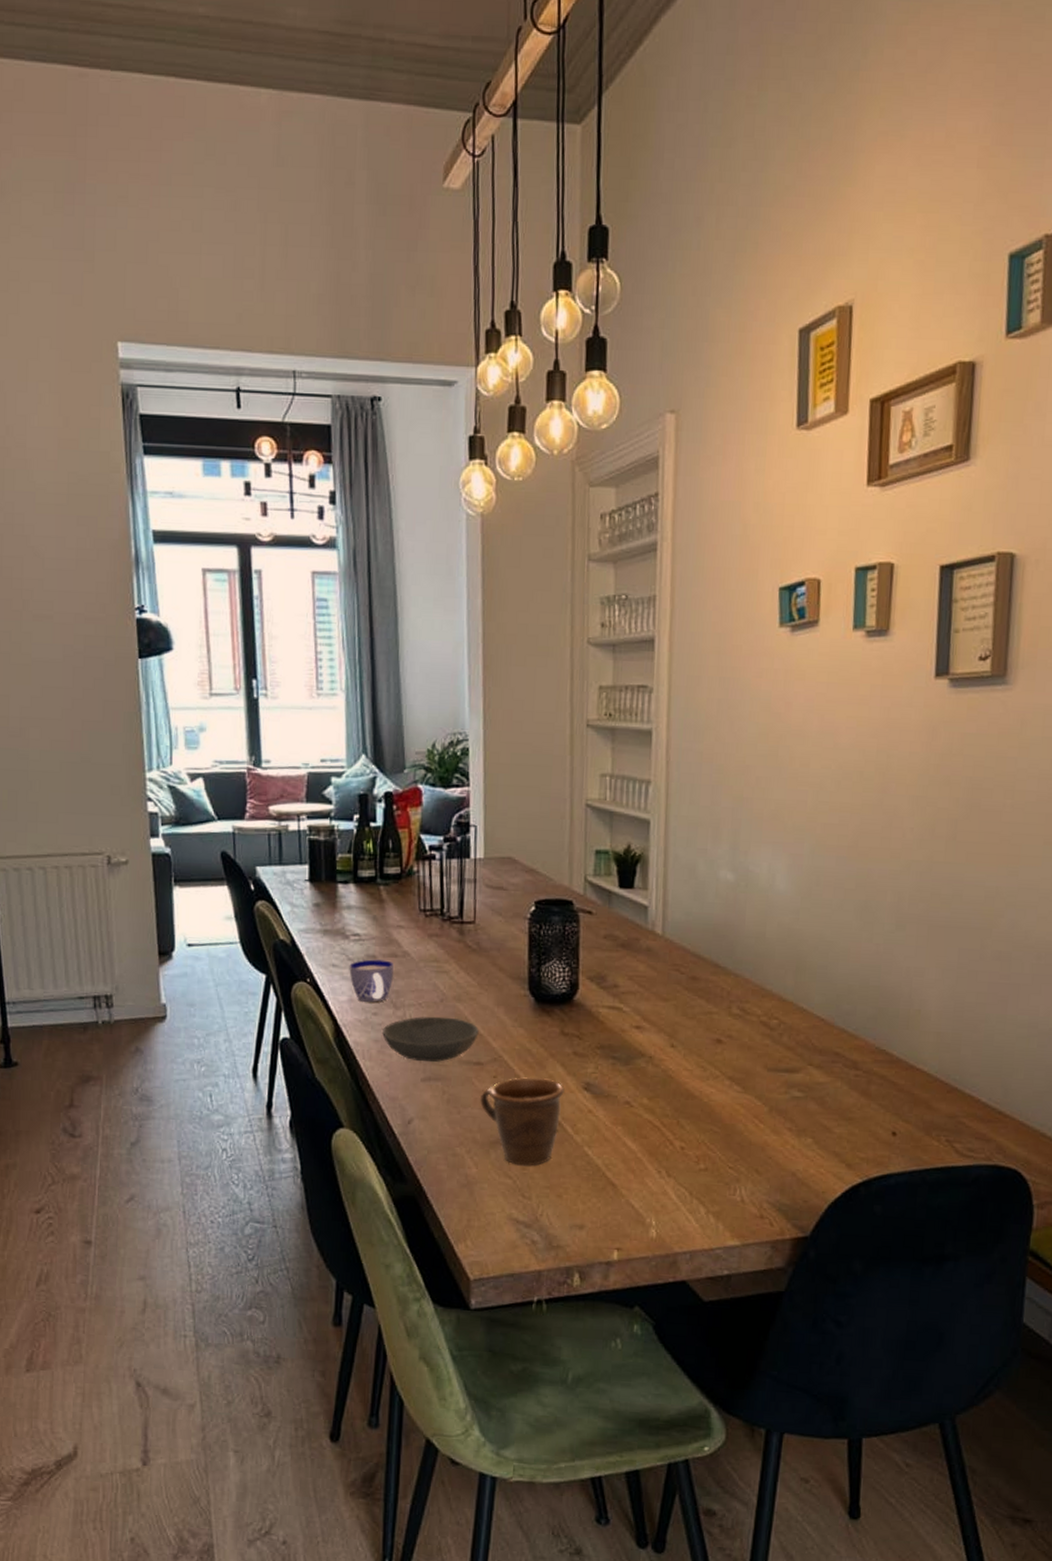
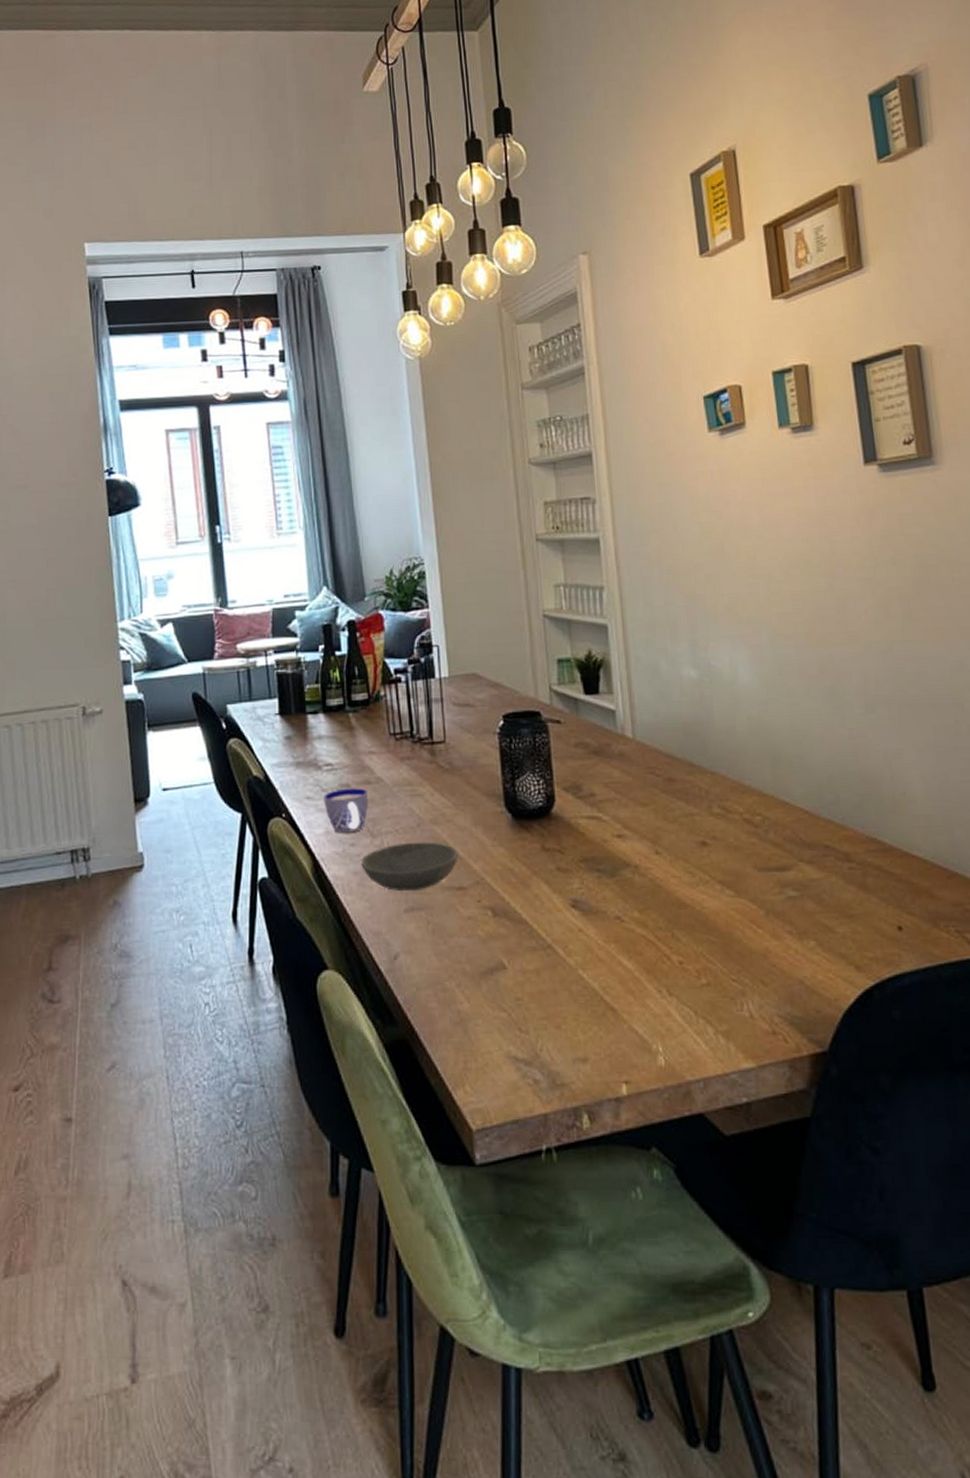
mug: present [479,1076,564,1167] -> none [465,897,552,996]

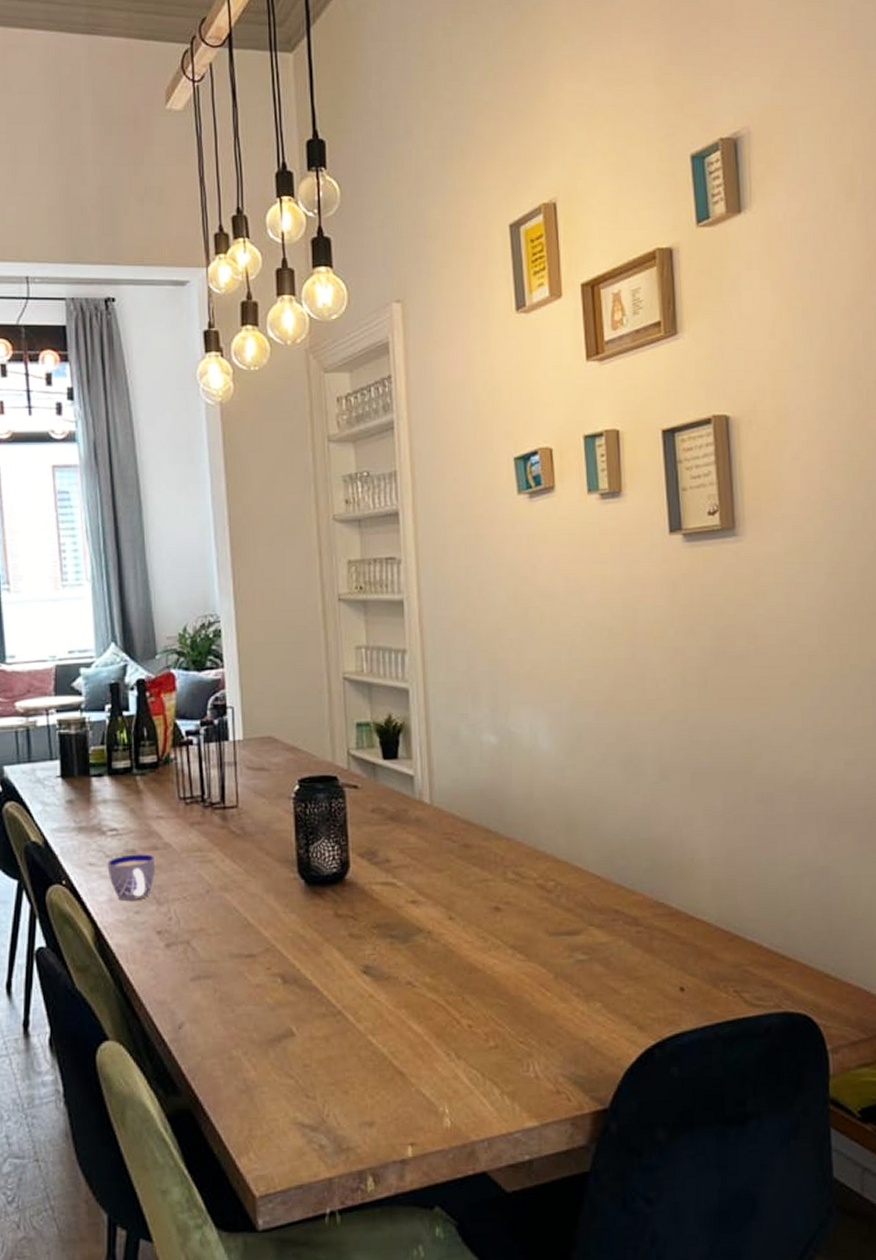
bowl: present [361,842,459,891] -> none [146,909,249,959]

